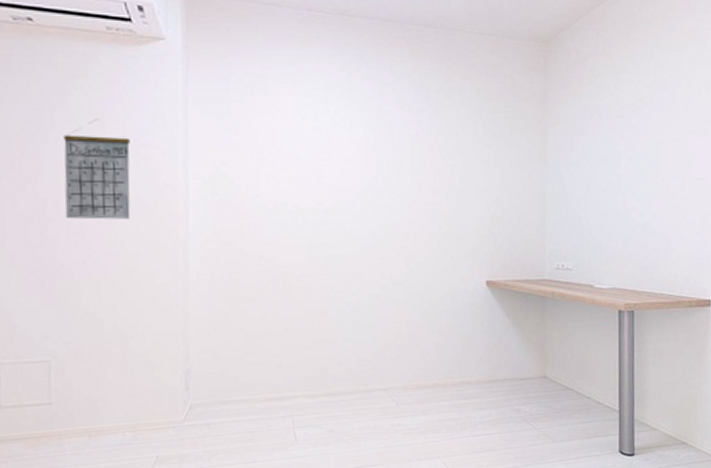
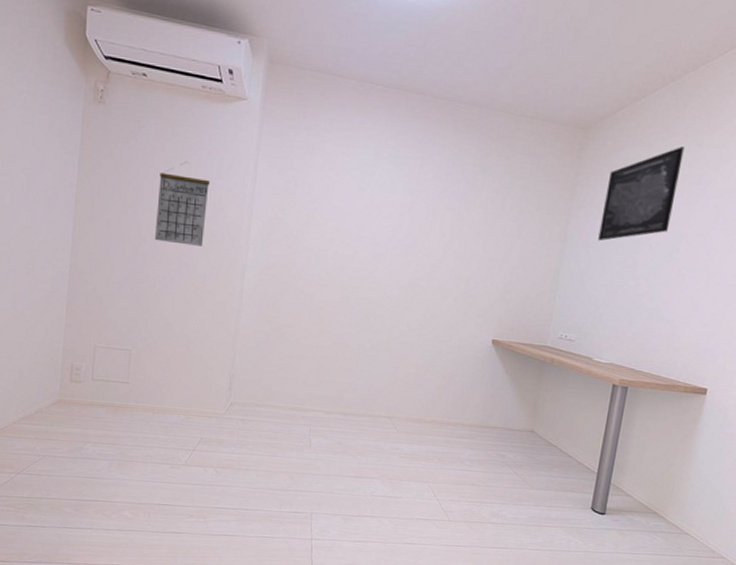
wall art: none [578,52,647,159] -> present [598,146,685,241]

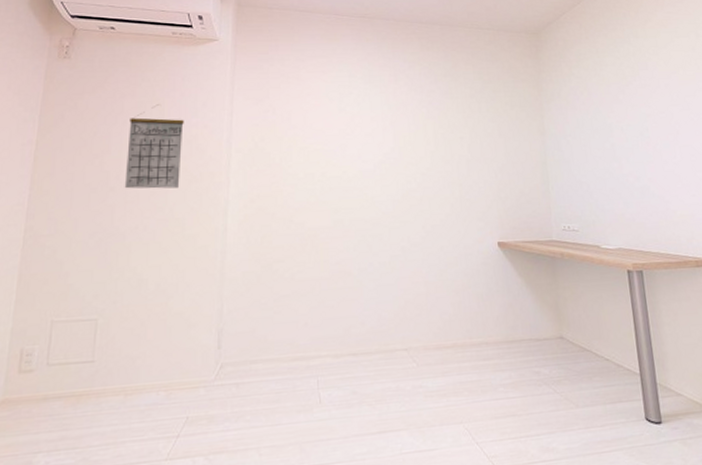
wall art: present [598,146,685,241] -> none [568,40,633,130]

